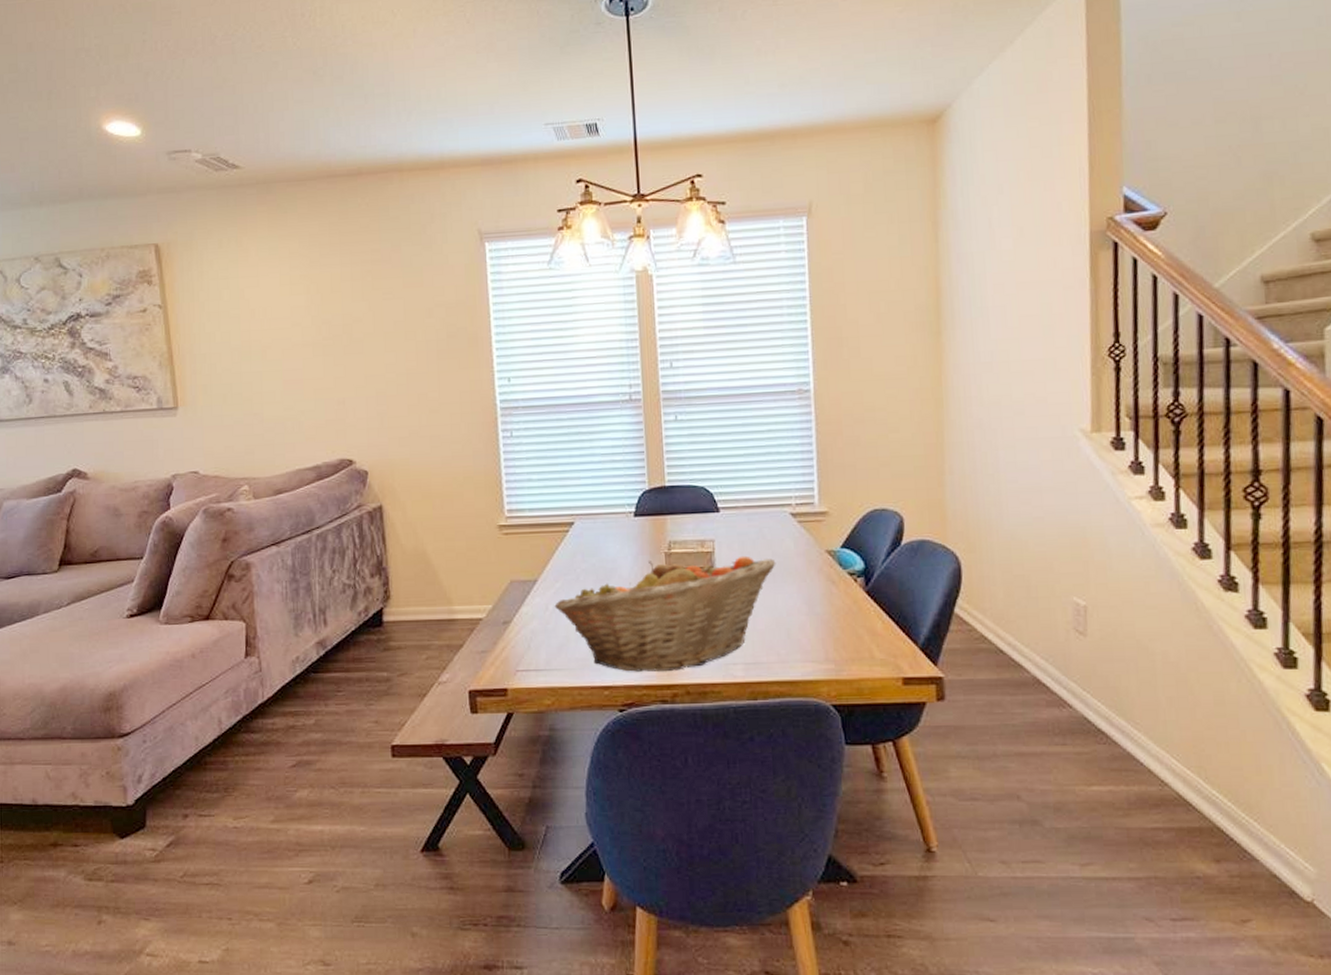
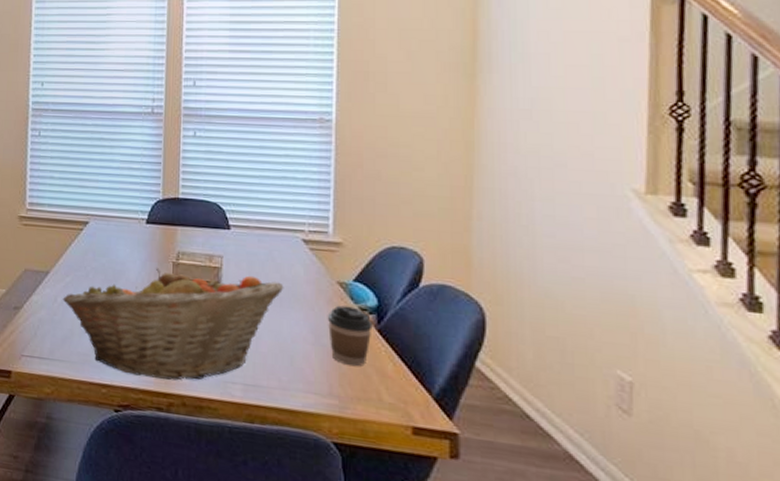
coffee cup: none [818,572,861,630] -> present [327,305,373,367]

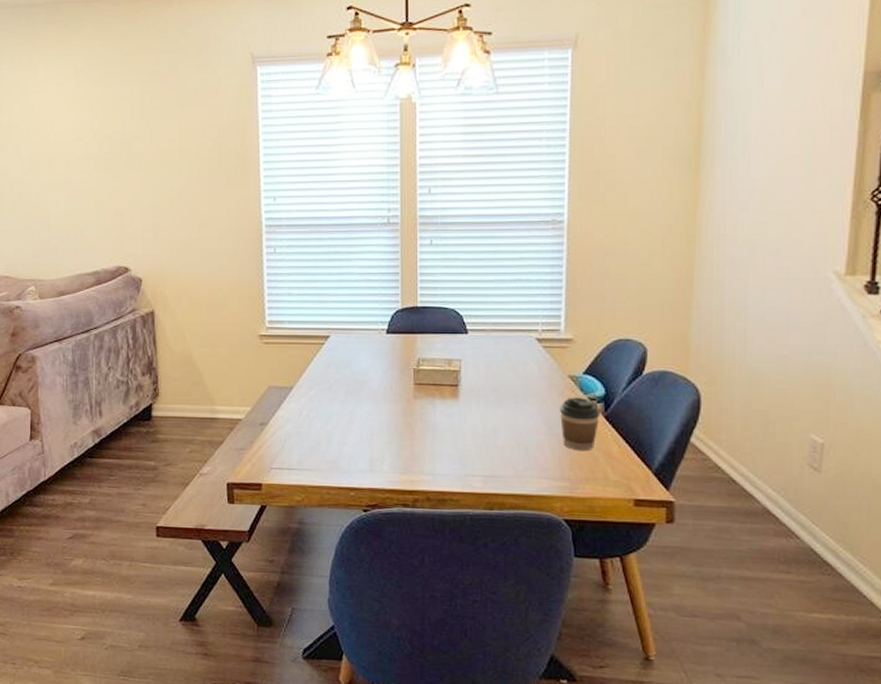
fruit basket: present [62,268,284,380] -> none [308,375,519,478]

